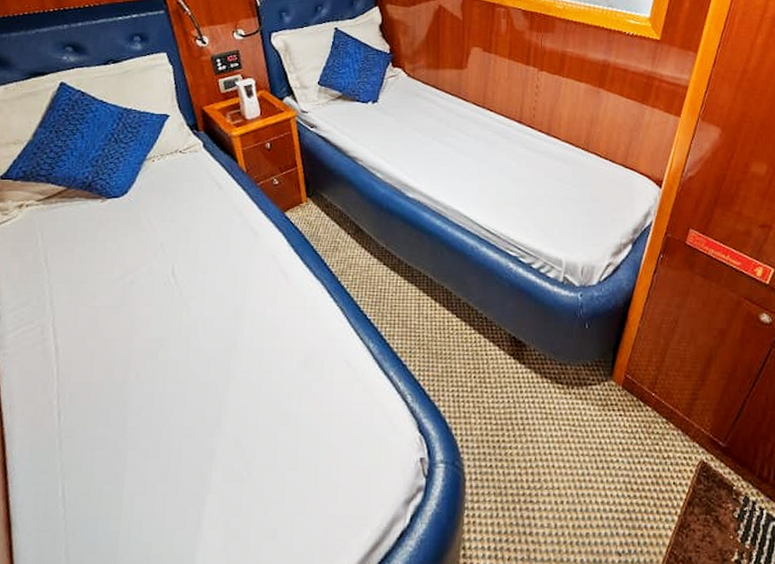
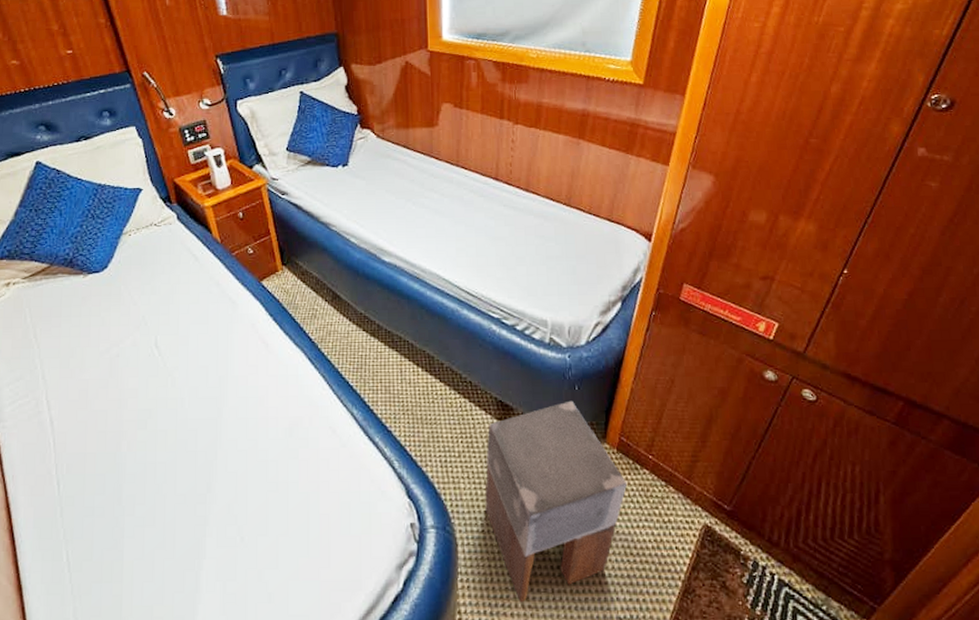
stool: none [494,338,630,538] -> present [485,400,627,603]

